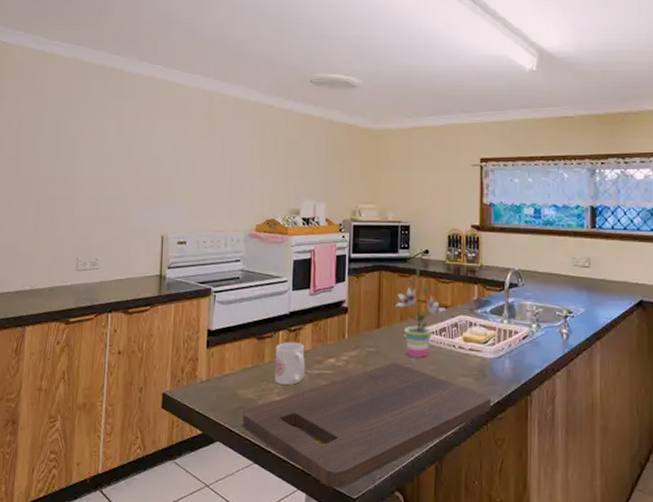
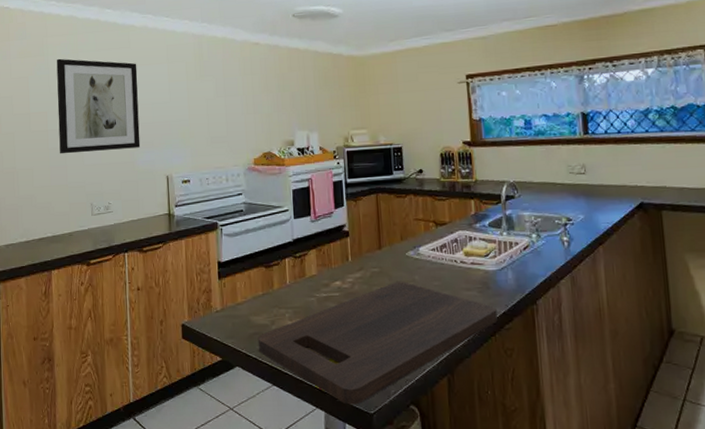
wall art: none [48,101,141,204] -> present [56,58,141,154]
mug: present [275,341,306,385] -> none [283,267,314,309]
potted plant: present [396,268,445,358] -> none [395,187,444,275]

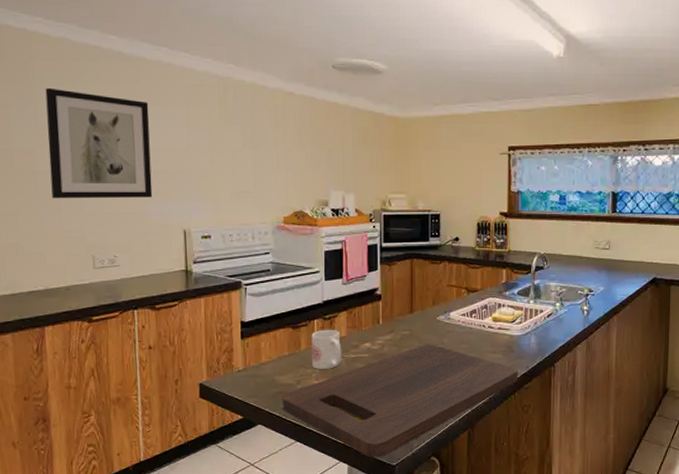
mug: none [283,267,314,309] -> present [311,329,342,369]

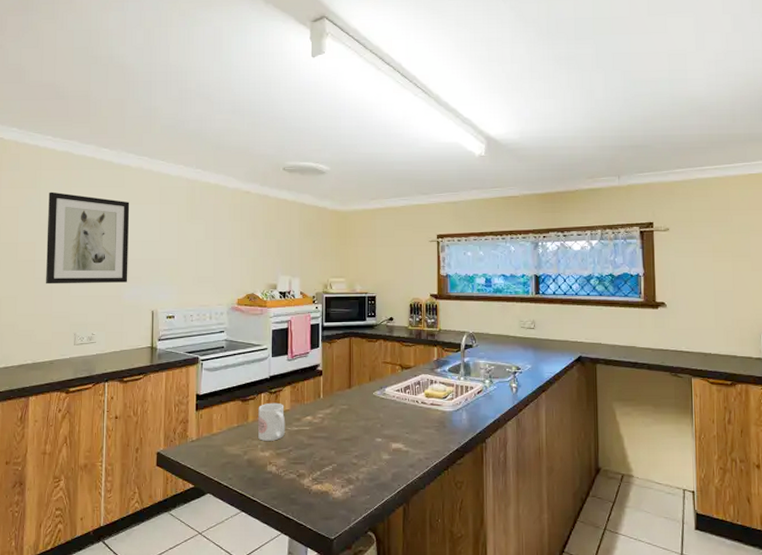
cutting board: present [282,344,518,458] -> none [230,419,451,531]

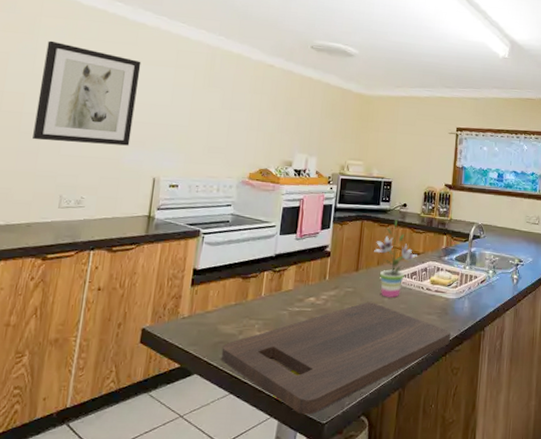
cutting board: none [230,419,451,531] -> present [220,302,451,415]
mug: present [258,402,286,441] -> none [256,281,288,321]
potted plant: none [365,333,409,413] -> present [374,219,417,298]

